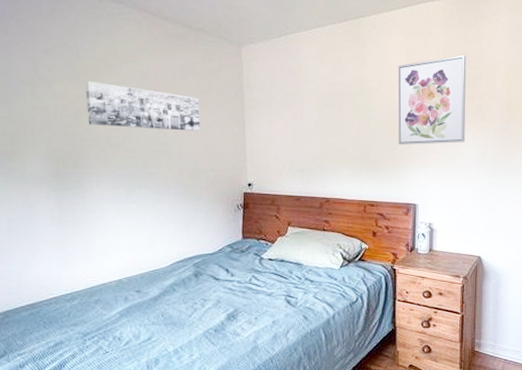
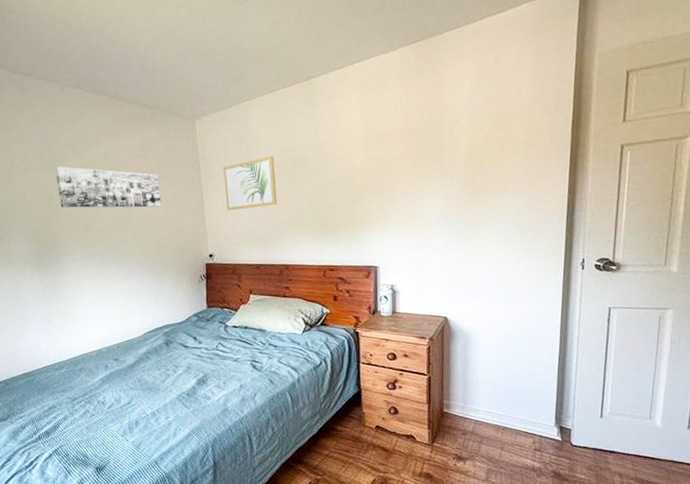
wall art: none [268,89,322,140] -> present [223,156,278,211]
wall art: present [398,54,467,145] -> none [353,106,427,207]

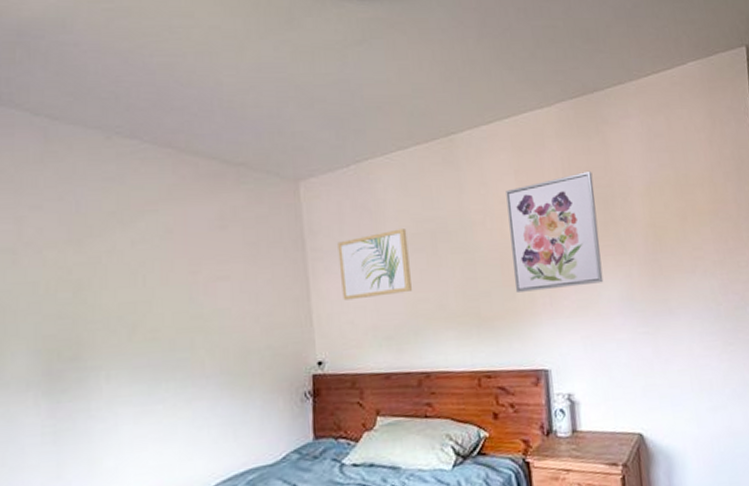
wall art: present [54,166,161,208] -> none [87,241,248,301]
wall art: none [353,106,427,207] -> present [506,170,604,292]

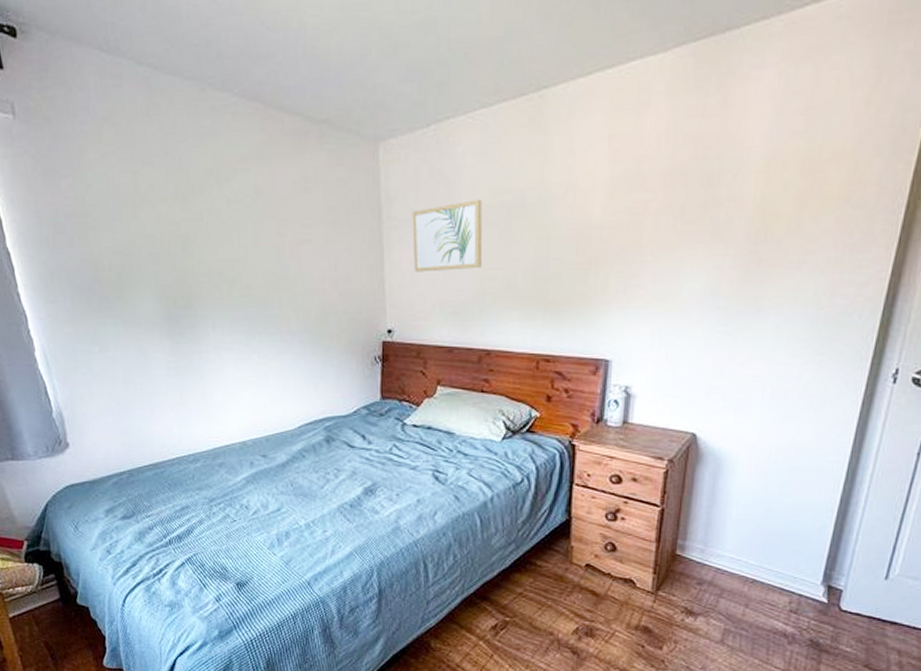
wall art: present [506,170,604,292] -> none [588,138,702,277]

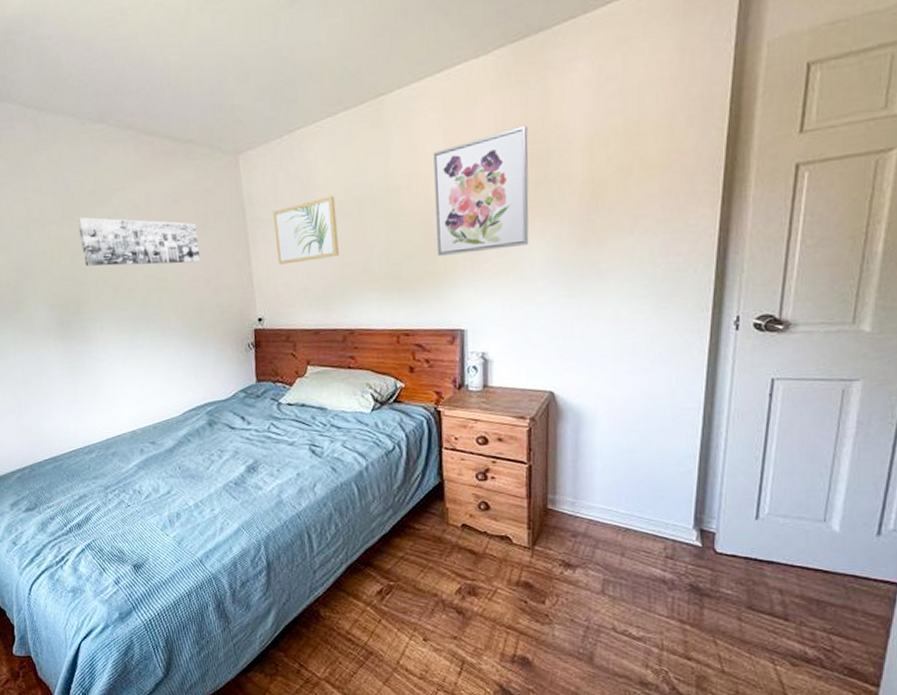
wall art: none [191,198,328,262] -> present [76,217,201,267]
wall art: none [588,138,702,277] -> present [433,125,529,256]

